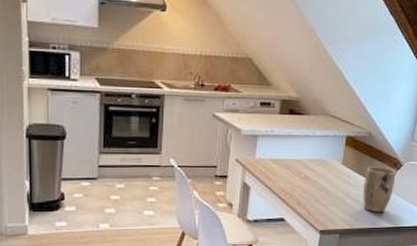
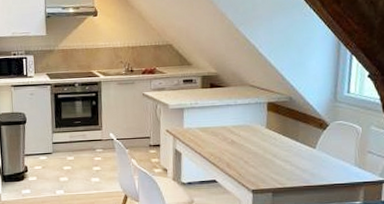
plant pot: present [363,166,396,213] -> none [290,128,323,172]

